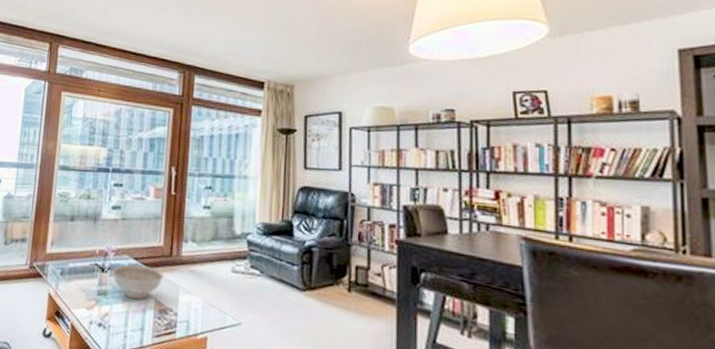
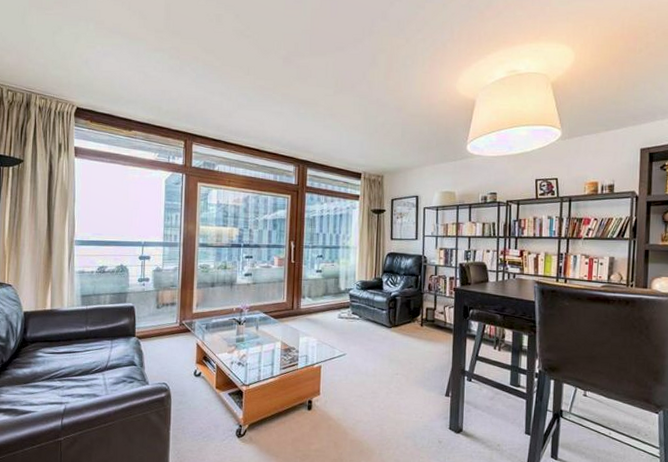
decorative bowl: present [112,264,164,300] -> none [247,317,287,343]

